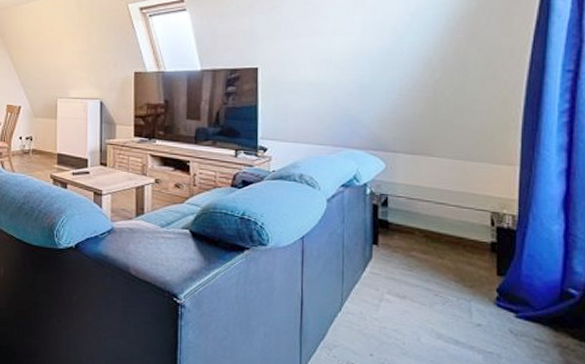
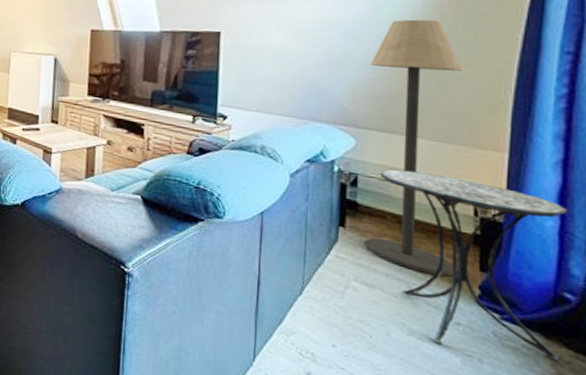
floor lamp: none [395,47,478,283] -> present [363,19,462,276]
side table: none [407,188,571,351] -> present [380,169,568,362]

